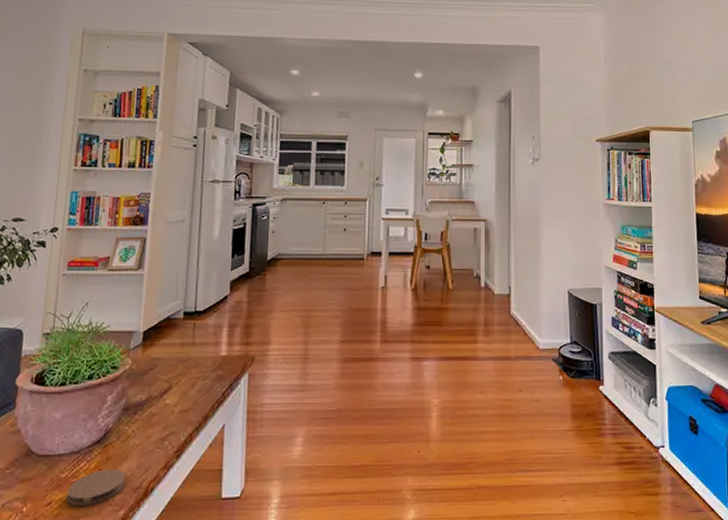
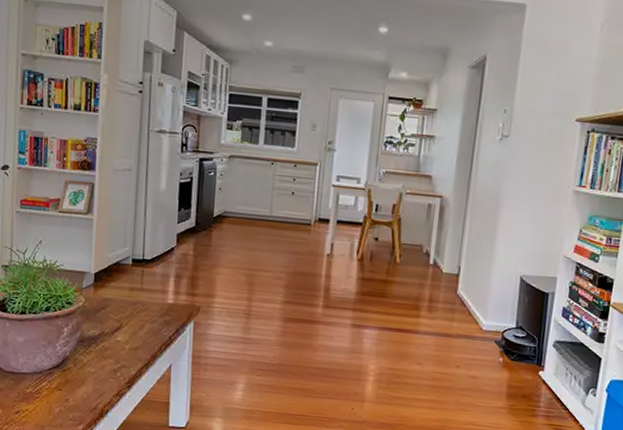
coaster: present [66,469,126,506] -> none [32,390,83,418]

